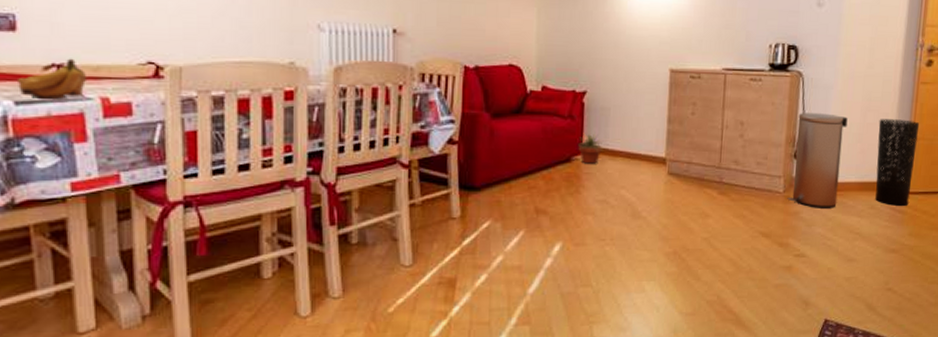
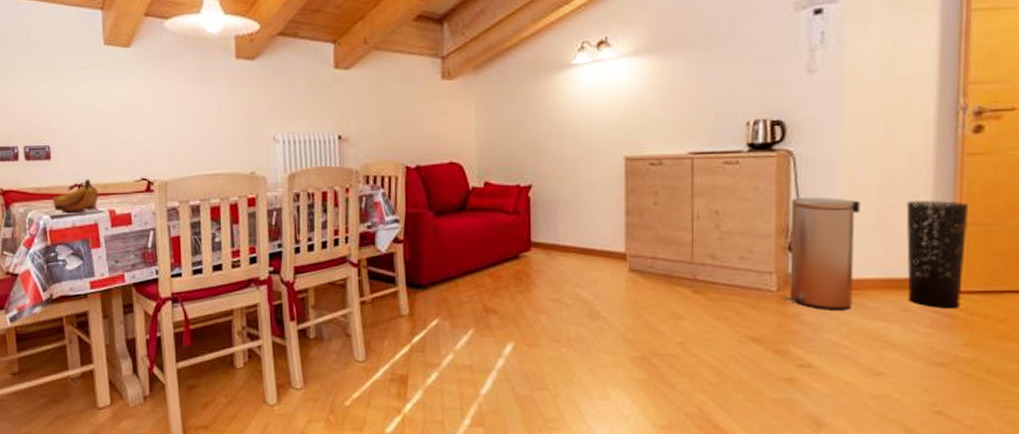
potted plant: present [578,133,603,164] -> none [526,228,554,261]

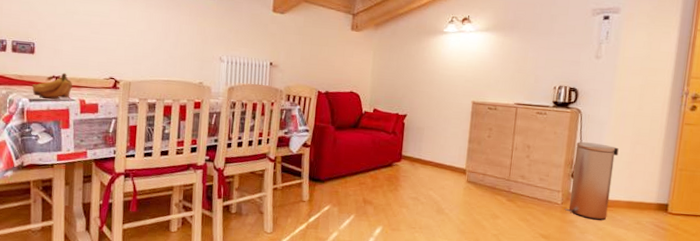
umbrella stand: present [906,201,969,308] -> none [641,151,683,224]

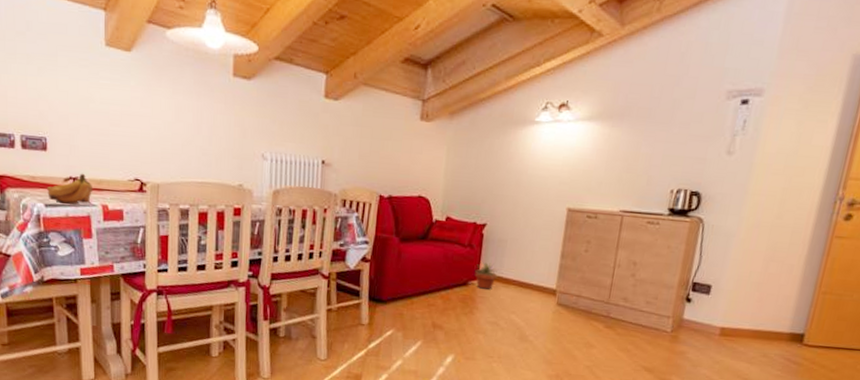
potted plant: none [398,146,417,170] -> present [475,262,498,290]
pedal bin: present [564,142,619,221] -> none [674,258,748,352]

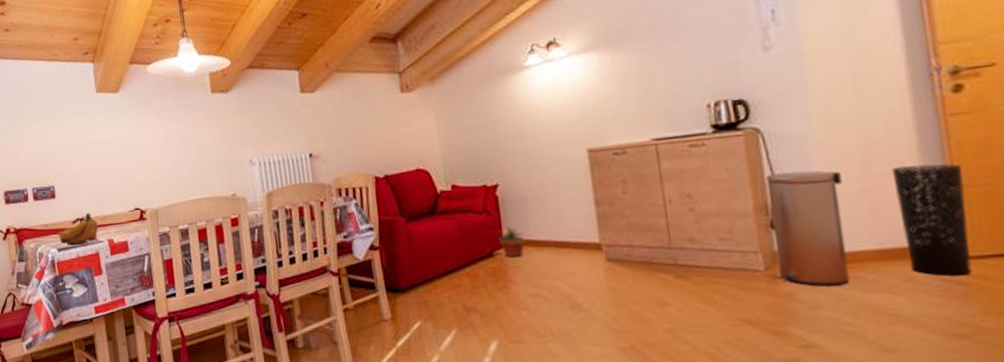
pedal bin: none [674,258,748,352] -> present [766,170,850,287]
umbrella stand: none [769,270,829,358] -> present [891,164,972,276]

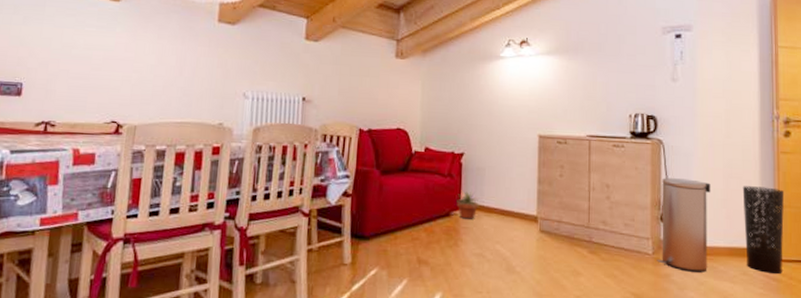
fruit: present [58,212,98,246] -> none [14,117,65,151]

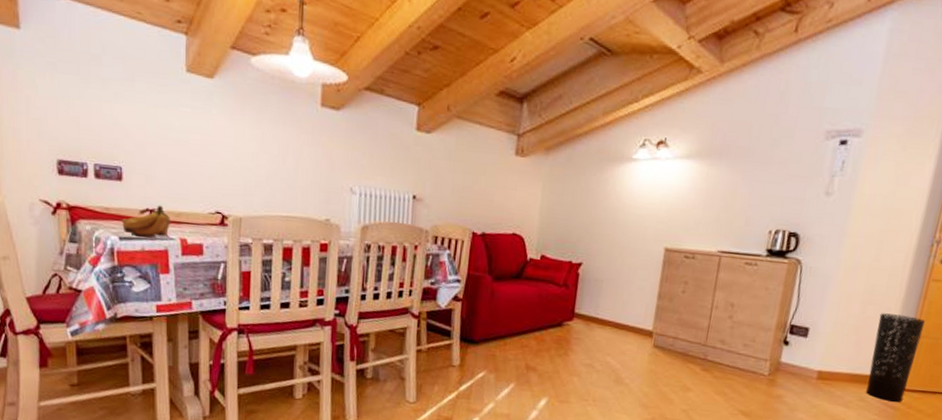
fruit: none [14,117,65,151] -> present [121,205,170,239]
potted plant: present [456,191,479,219] -> none [570,302,593,331]
pedal bin: present [657,178,711,273] -> none [771,300,846,396]

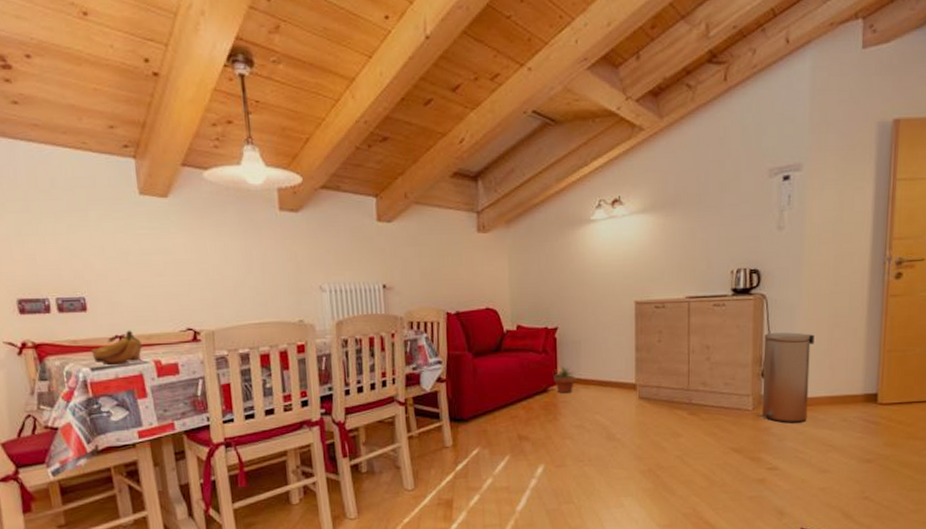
potted plant: none [570,302,593,331] -> present [553,365,577,393]
pedal bin: none [771,300,846,396] -> present [757,332,815,424]
umbrella stand: present [866,313,926,402] -> none [847,333,891,417]

